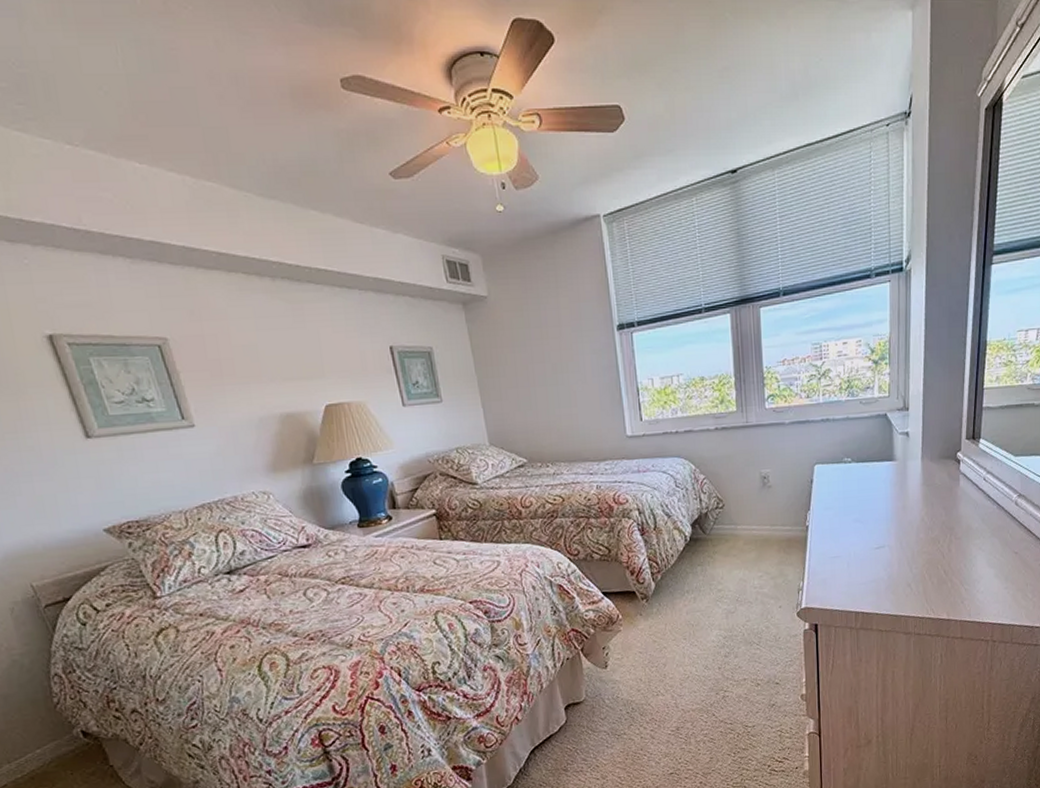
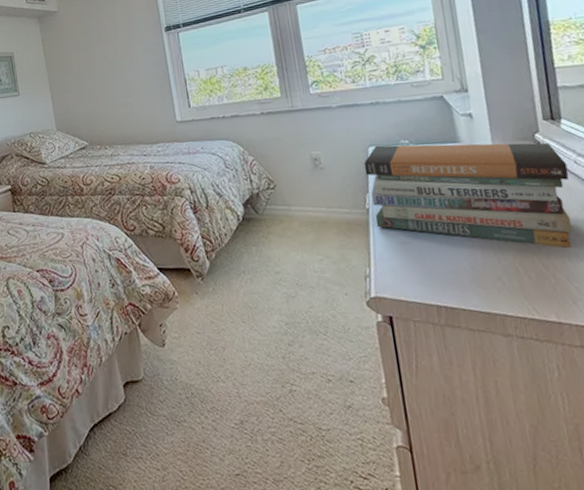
book stack: none [808,461,977,556] -> present [363,142,572,248]

